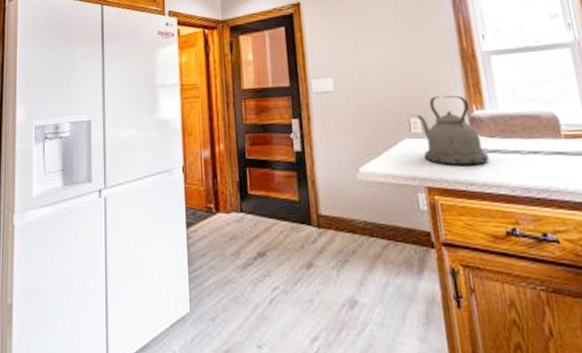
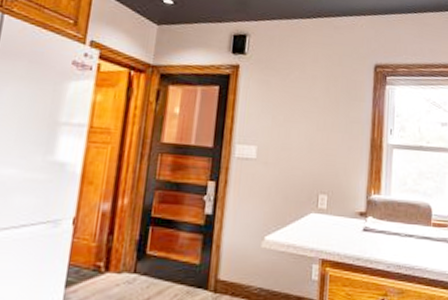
kettle: present [416,95,489,166] -> none [324,177,376,243]

